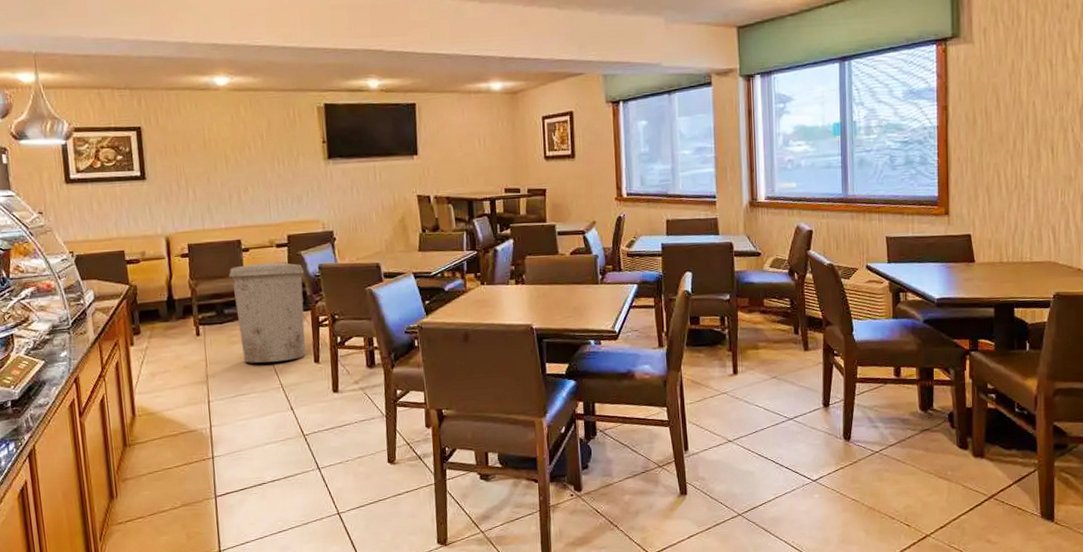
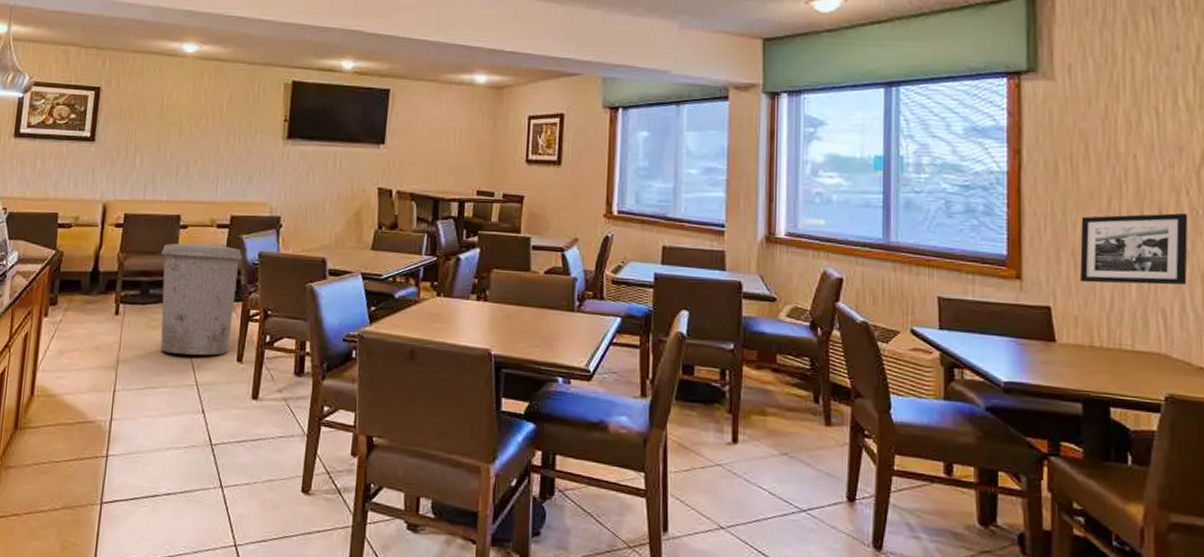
picture frame: none [993,147,1073,212] -> present [1080,213,1188,285]

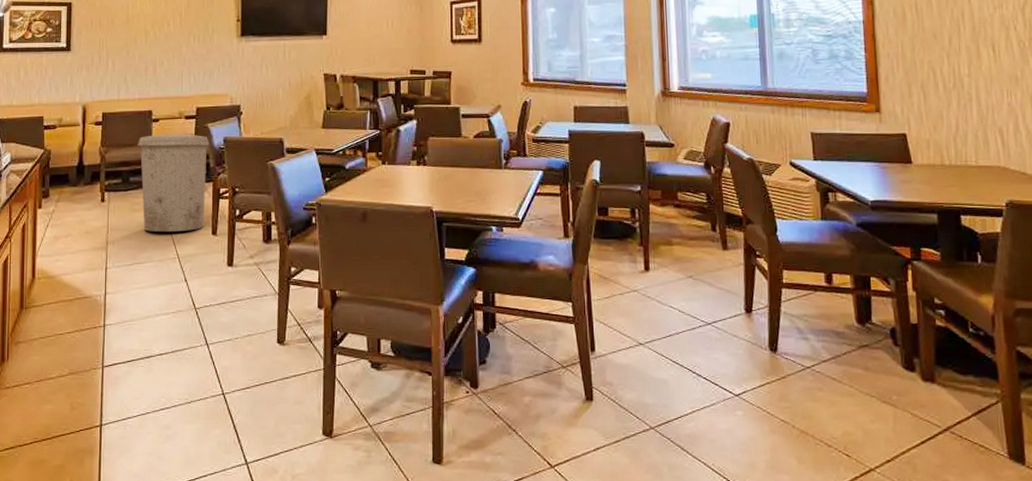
picture frame: present [1080,213,1188,285] -> none [927,46,1019,111]

